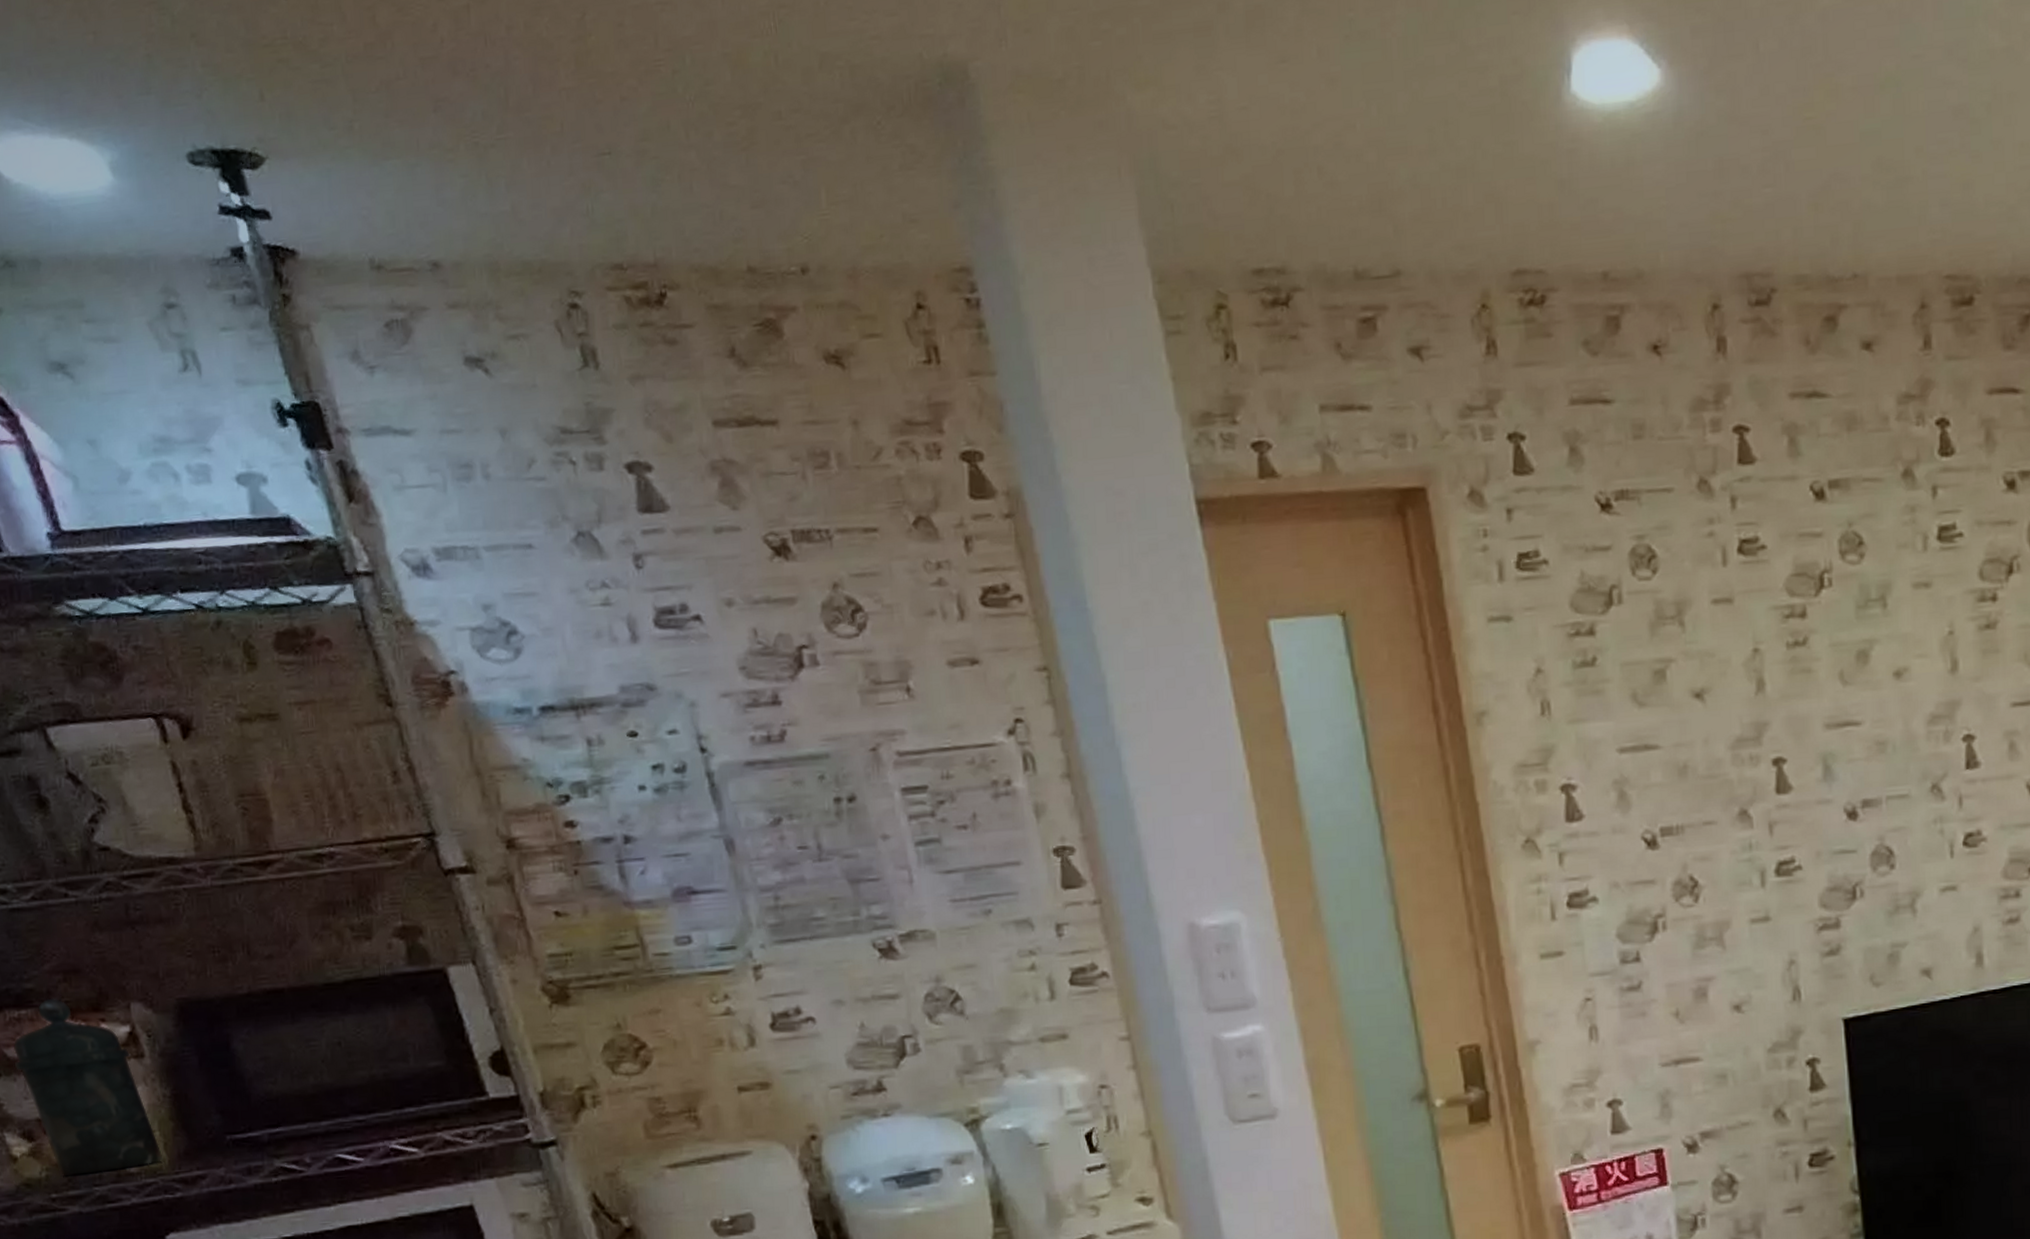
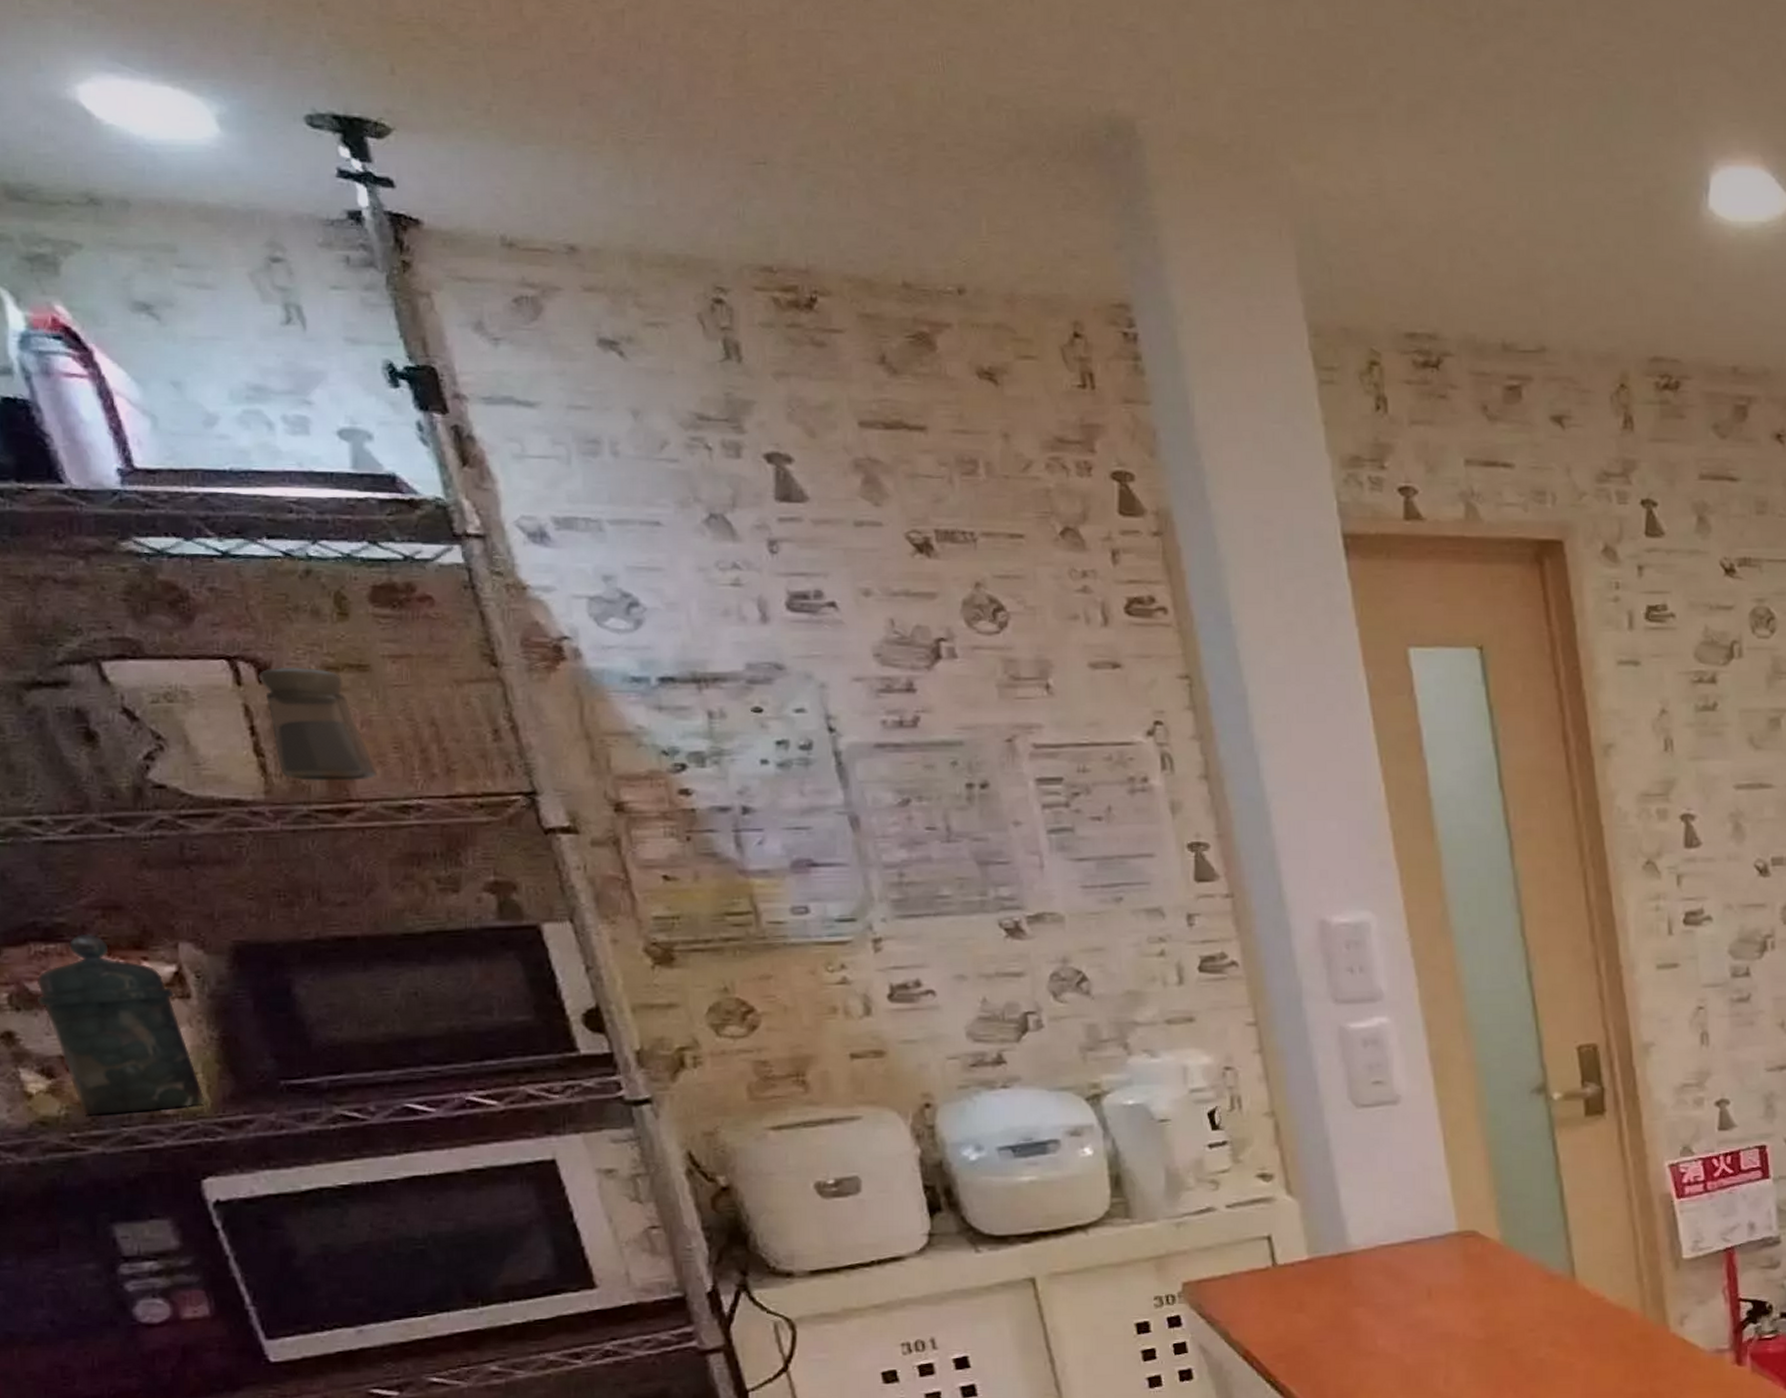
salt shaker: none [182,720,291,836] -> present [259,666,376,782]

